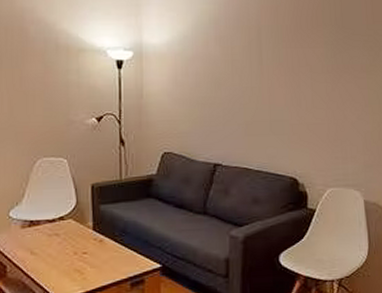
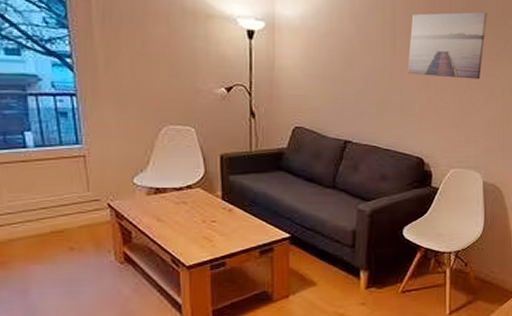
wall art: none [276,23,357,93] -> present [407,12,487,80]

